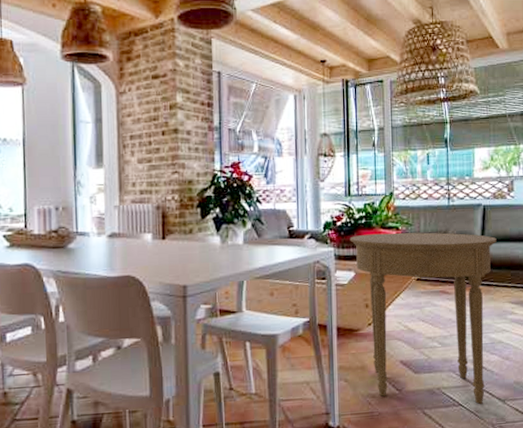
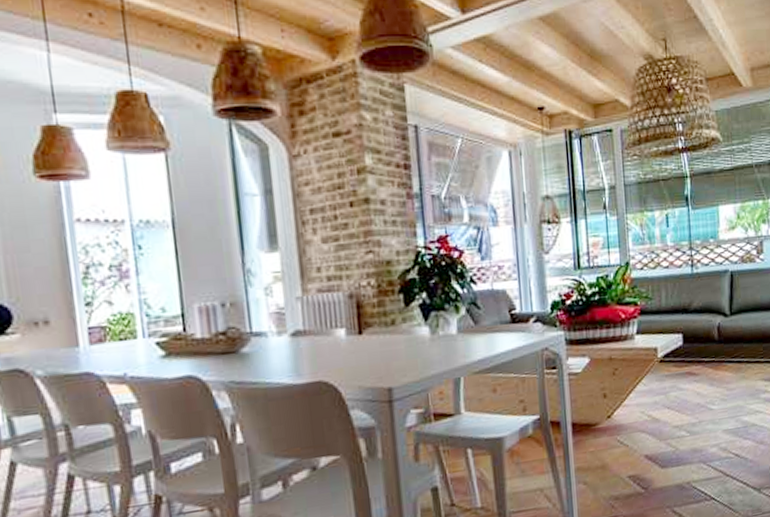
side table: present [350,232,497,404] -> none [582,305,746,498]

